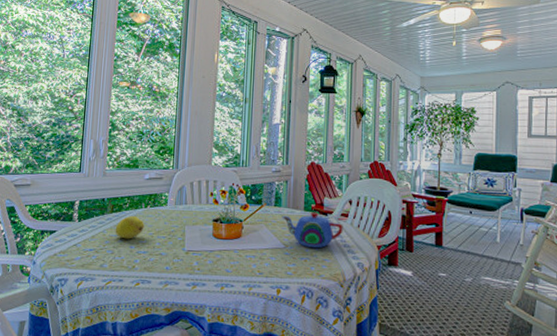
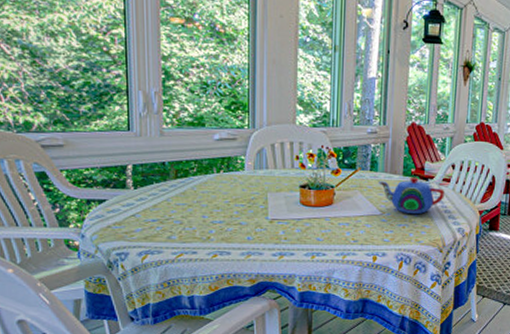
fruit: present [115,216,144,239] -> none [182,182,218,208]

